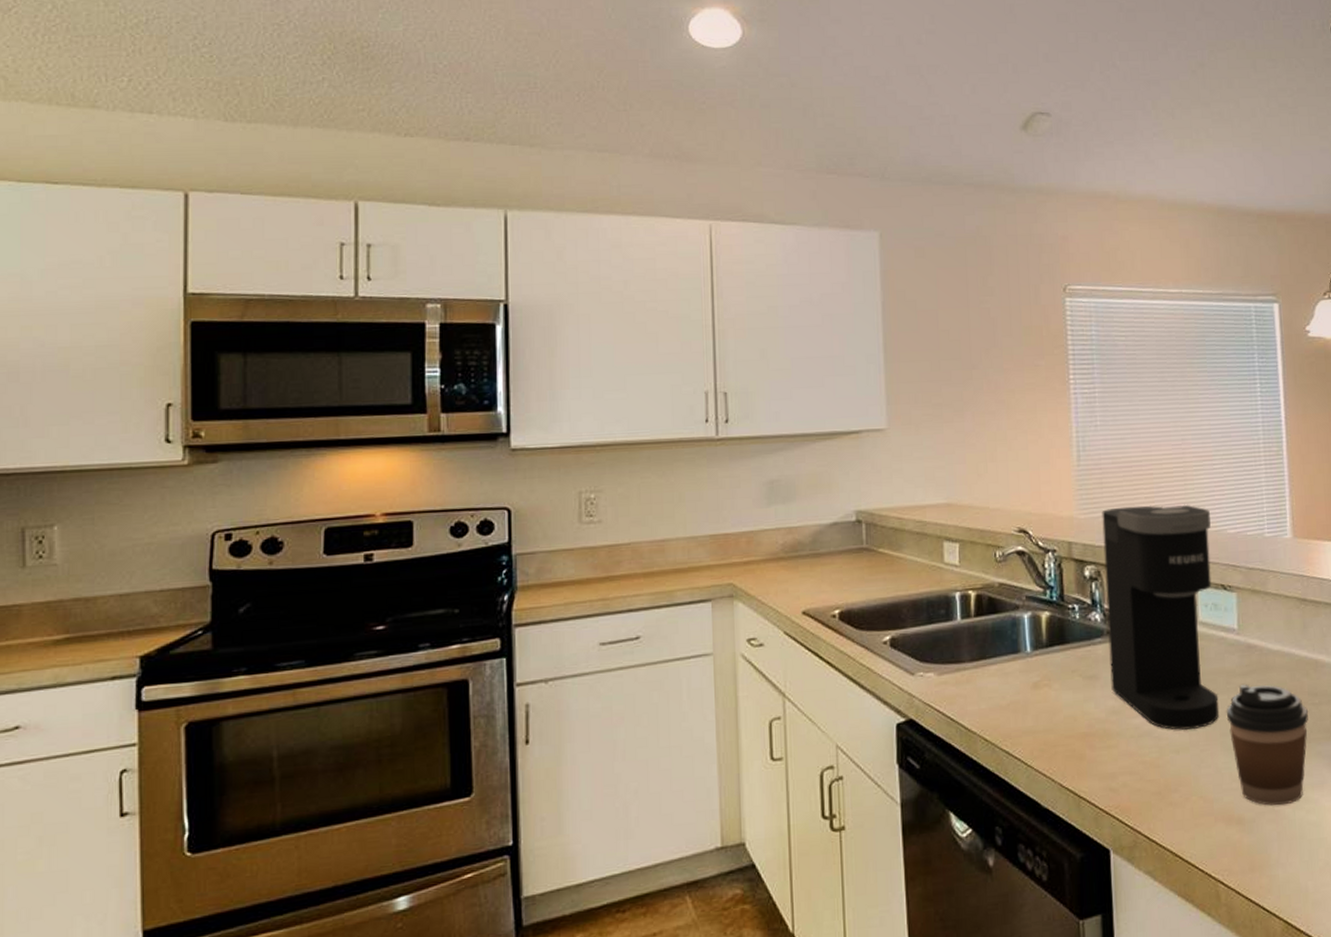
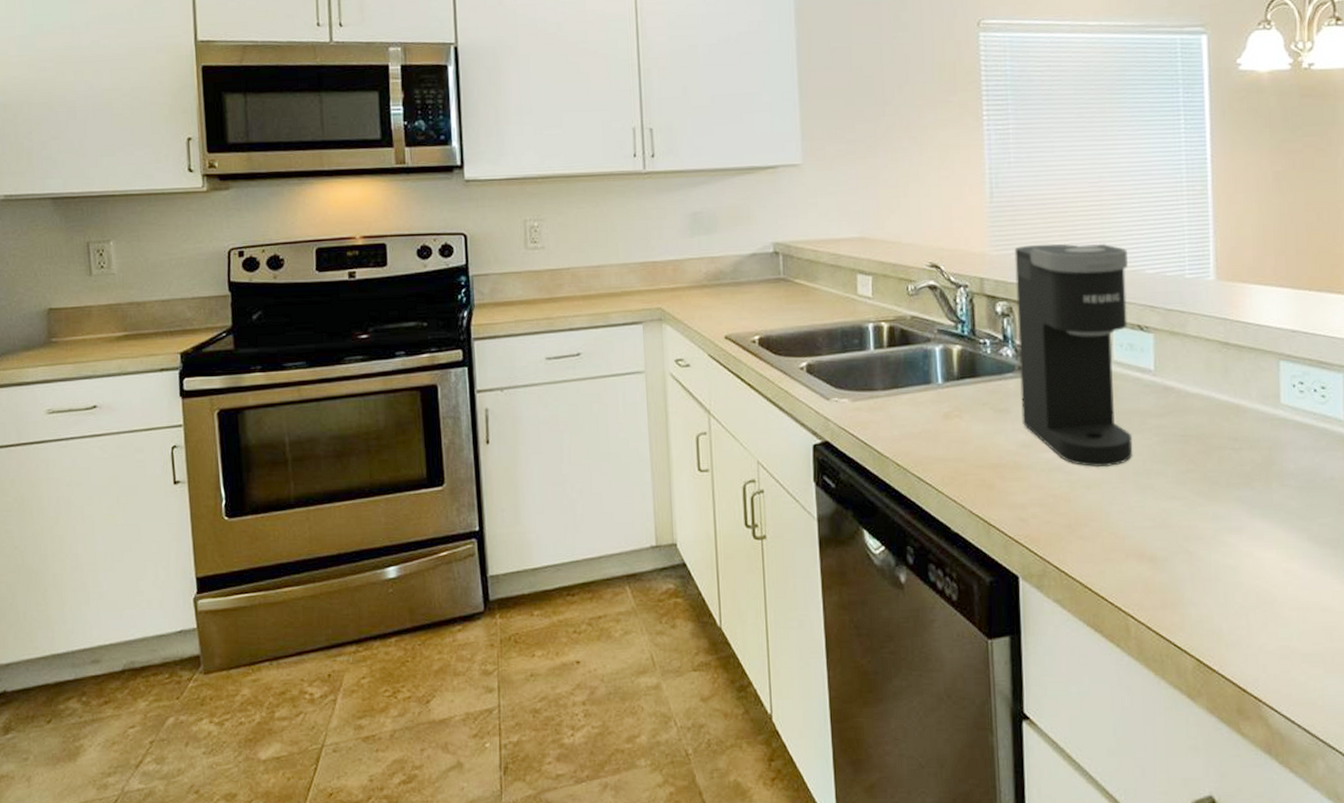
coffee cup: present [1226,684,1308,806] -> none [1140,426,1227,546]

